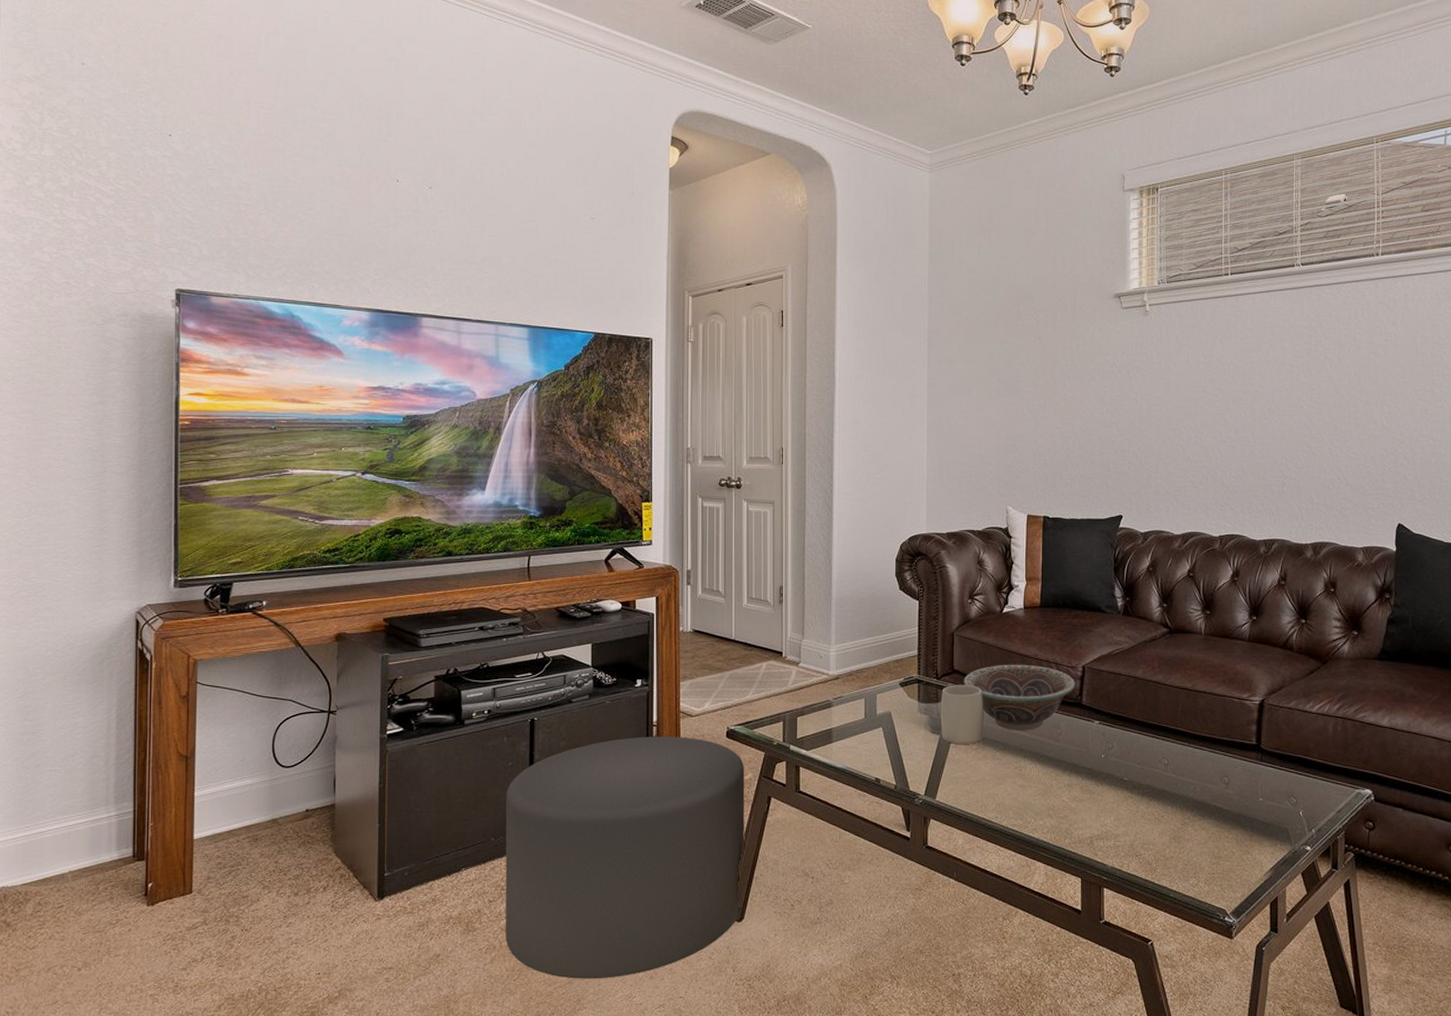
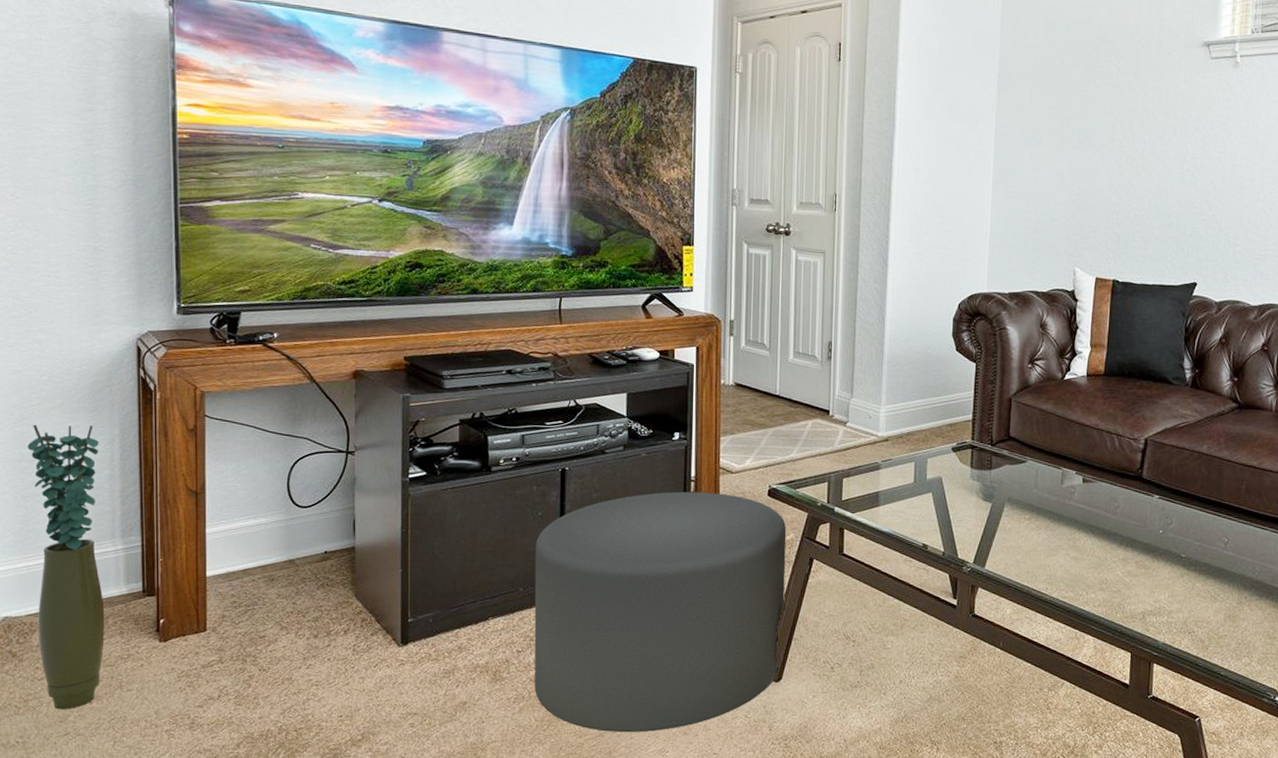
vase: none [30,697,97,977] -> present [27,424,105,709]
mug: present [940,685,984,744] -> none [993,452,1040,514]
decorative bowl: present [963,664,1075,730] -> none [1019,433,1137,502]

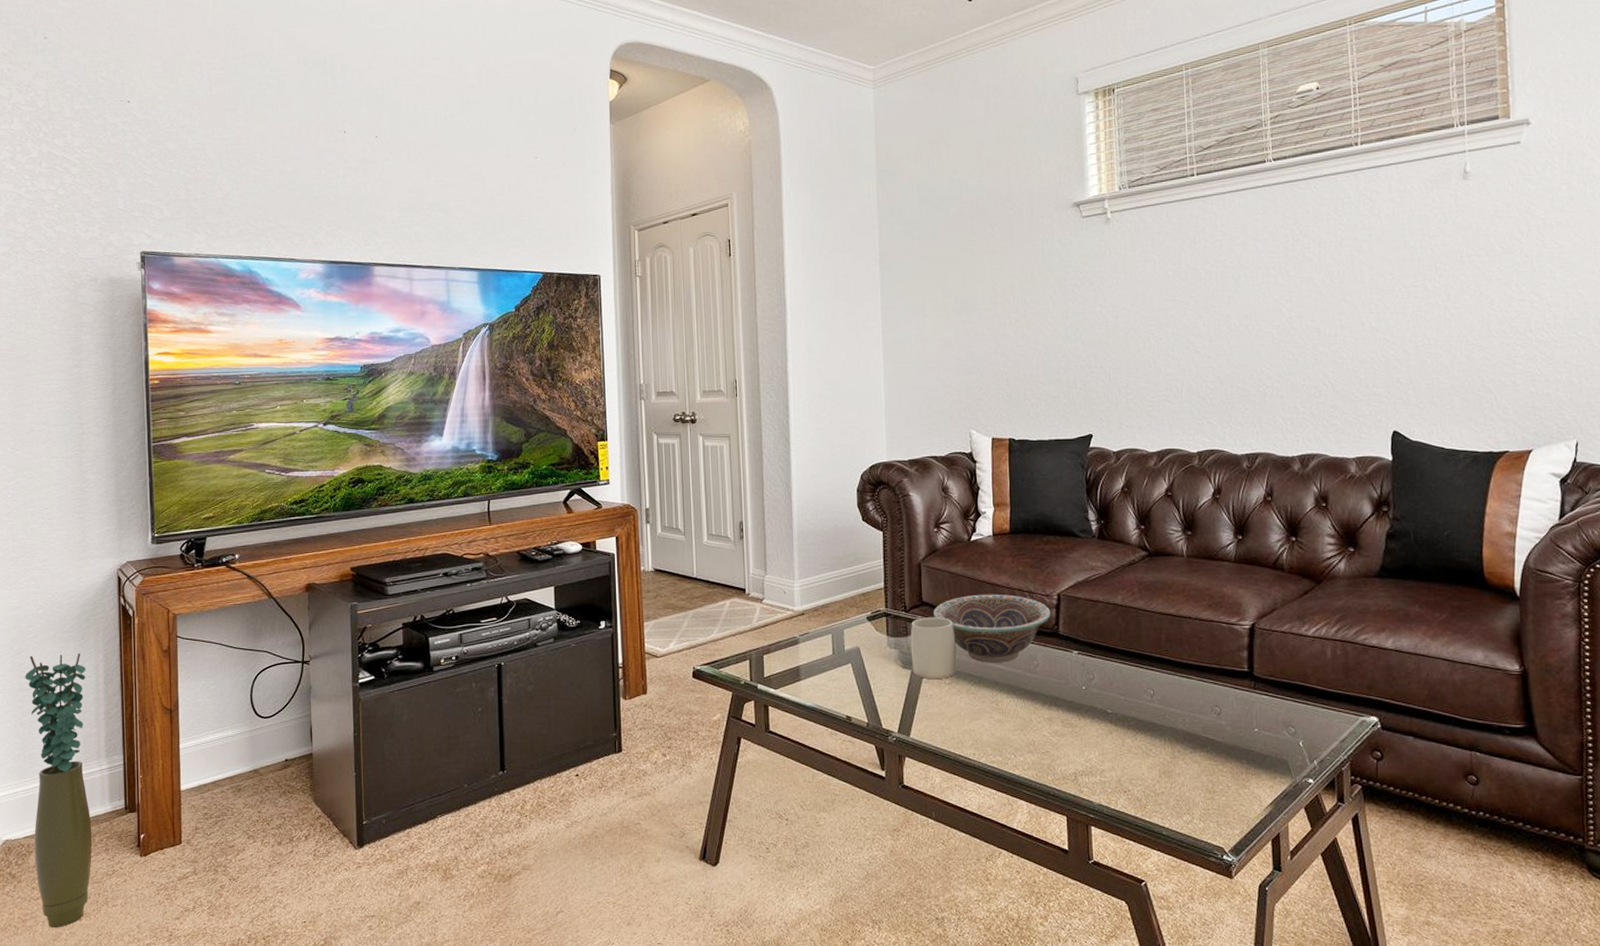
pouf: present [534,491,787,733] -> none [477,678,718,926]
mug: none [993,452,1040,514] -> present [910,617,957,679]
decorative bowl: none [1019,433,1137,502] -> present [933,594,1051,663]

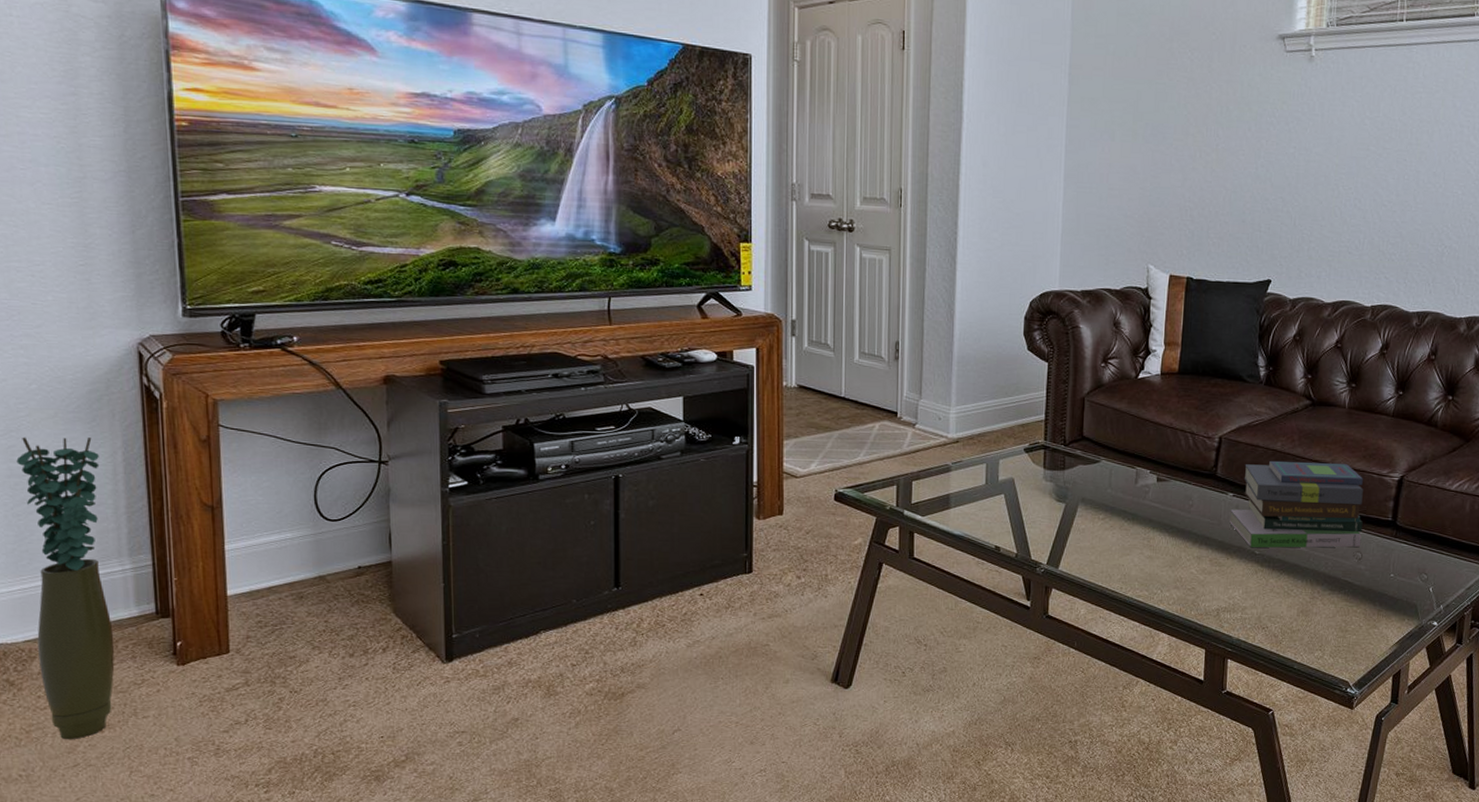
mug: present [910,617,957,679] -> none [1066,452,1114,514]
decorative bowl: present [933,594,1051,663] -> none [1092,432,1211,501]
books: none [1077,614,1218,707] -> present [1229,460,1363,548]

